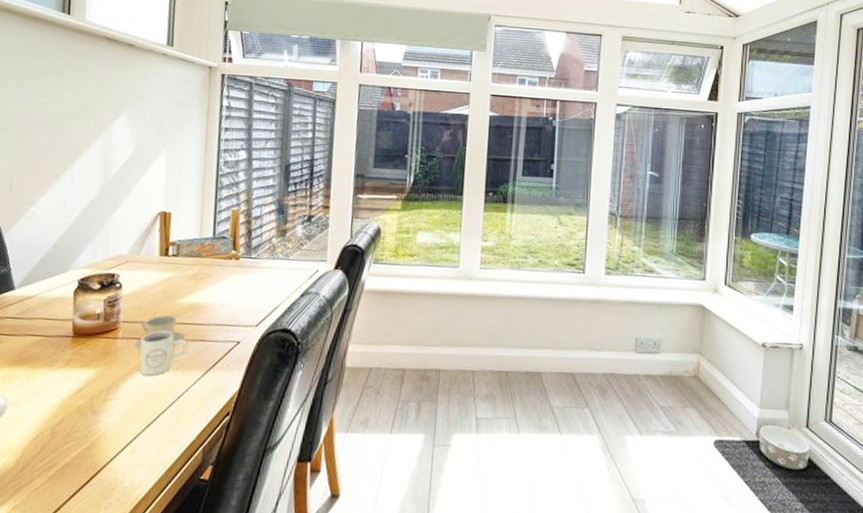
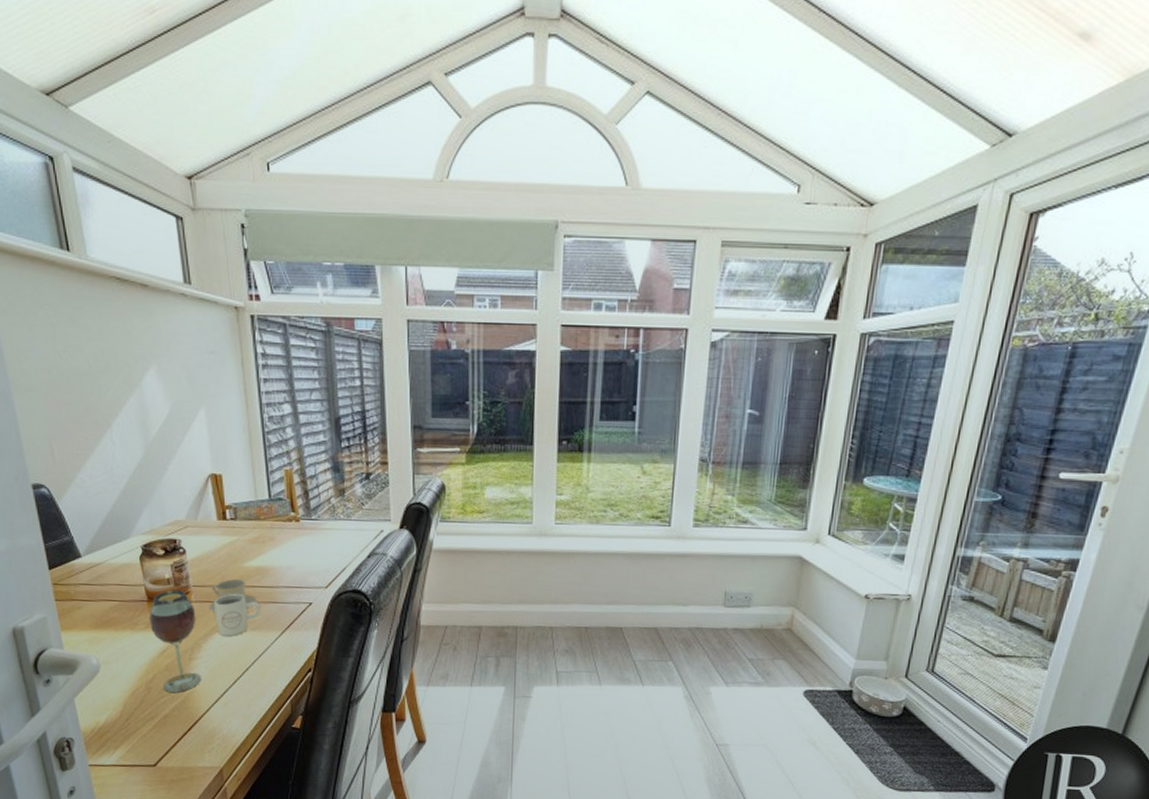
wineglass: none [69,325,121,439] -> present [148,590,201,693]

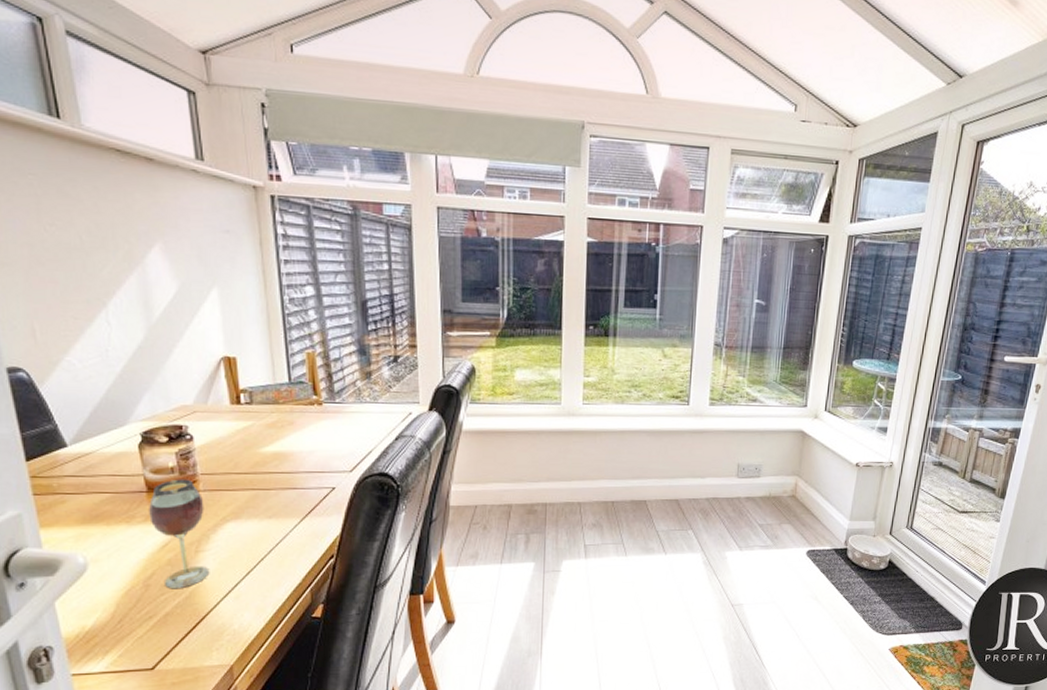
teacup: present [208,579,256,612] -> none [218,466,274,501]
mug: present [213,593,261,637] -> none [224,480,278,527]

